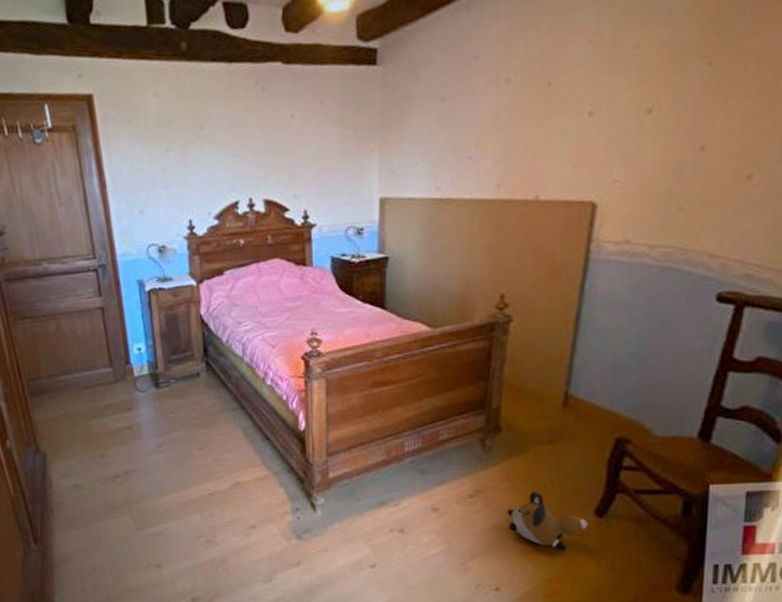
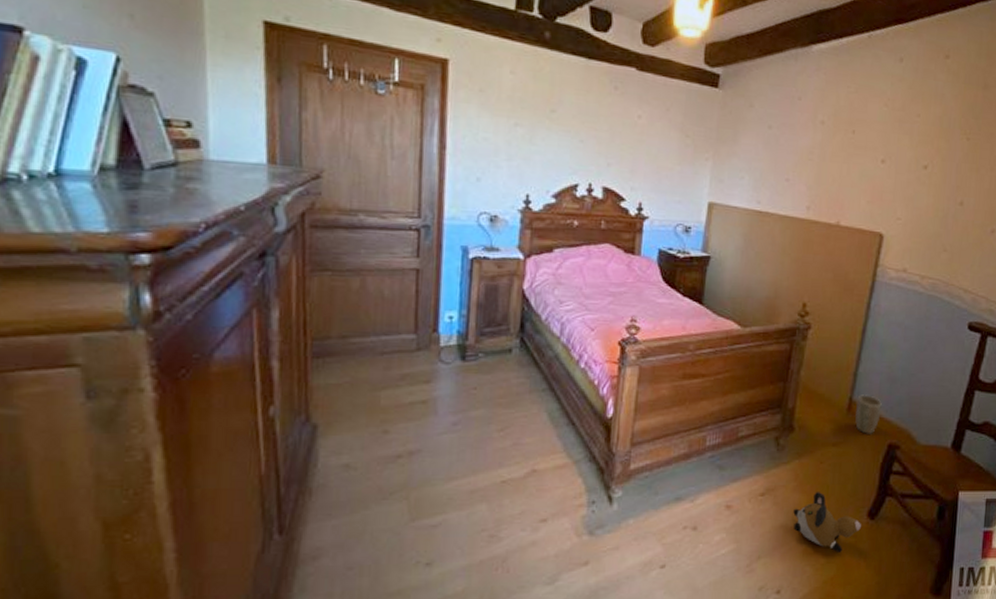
plant pot: none [574,387,605,429] -> present [855,395,882,434]

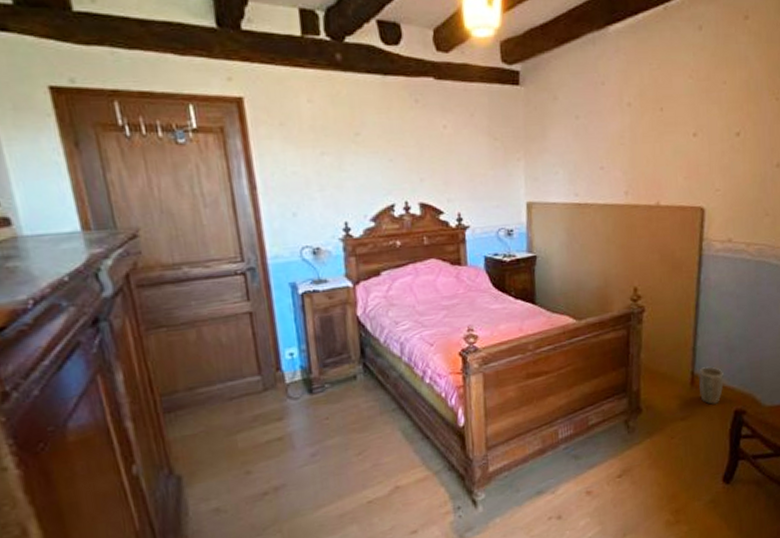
plush toy: present [793,492,861,552] -> none [651,465,718,519]

